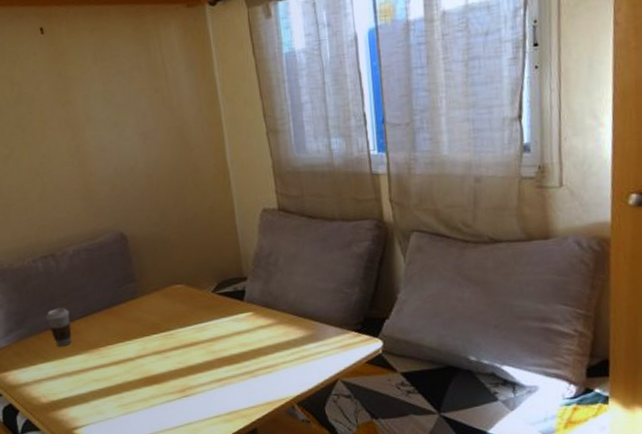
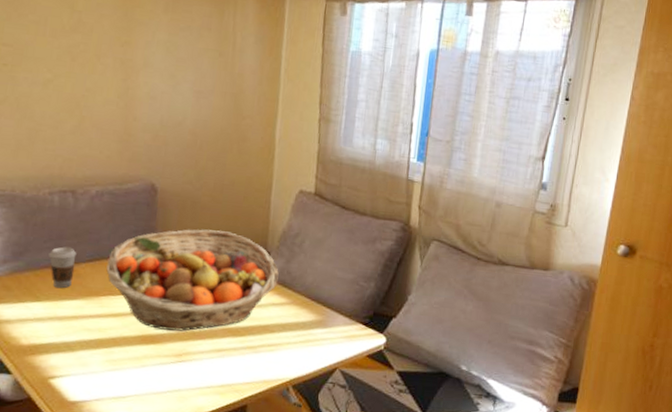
fruit basket: none [98,264,261,370] -> present [106,229,279,331]

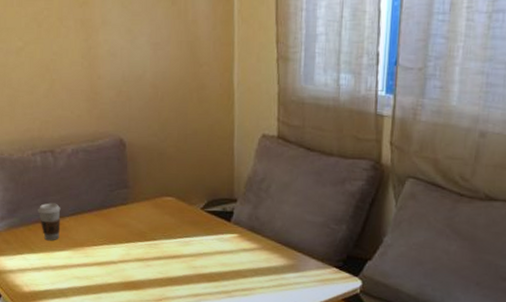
fruit basket: present [106,229,279,331] -> none [88,179,247,278]

